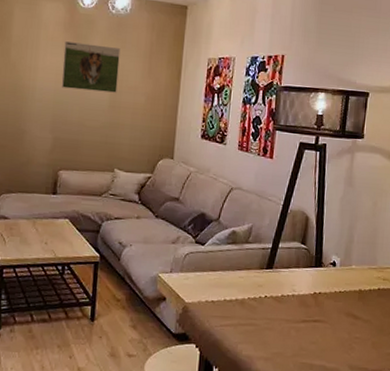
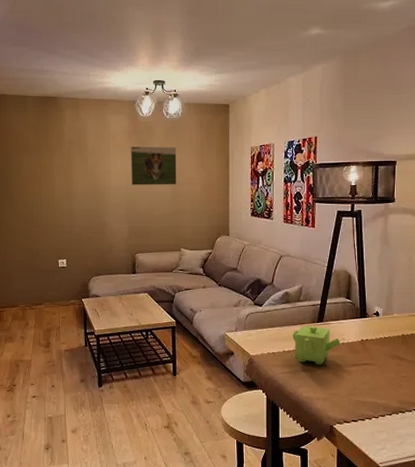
teapot: none [236,271,290,319] -> present [292,325,340,366]

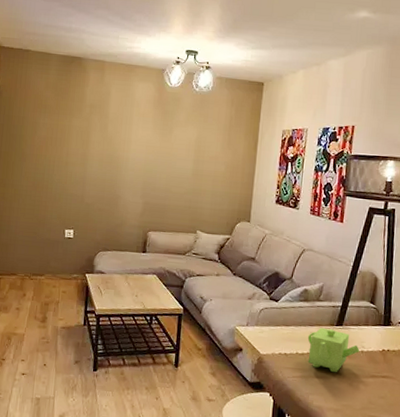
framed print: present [130,146,177,185] -> none [150,117,203,162]

